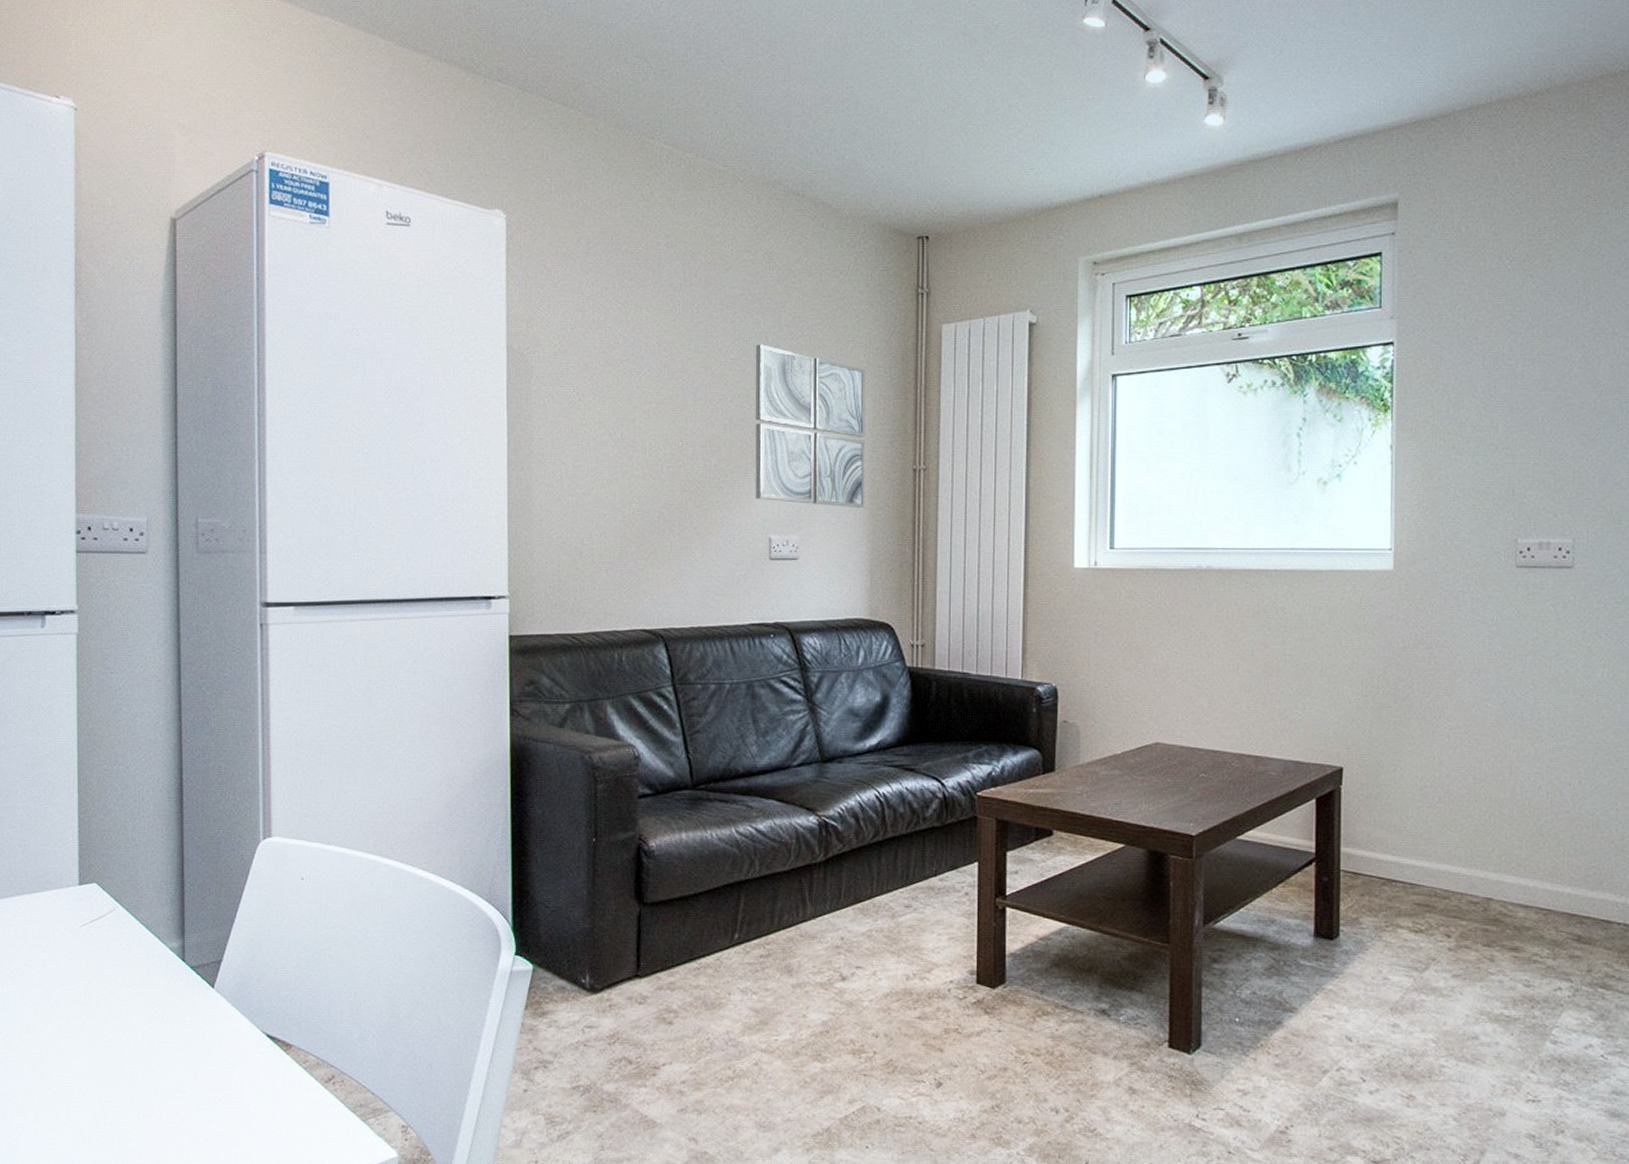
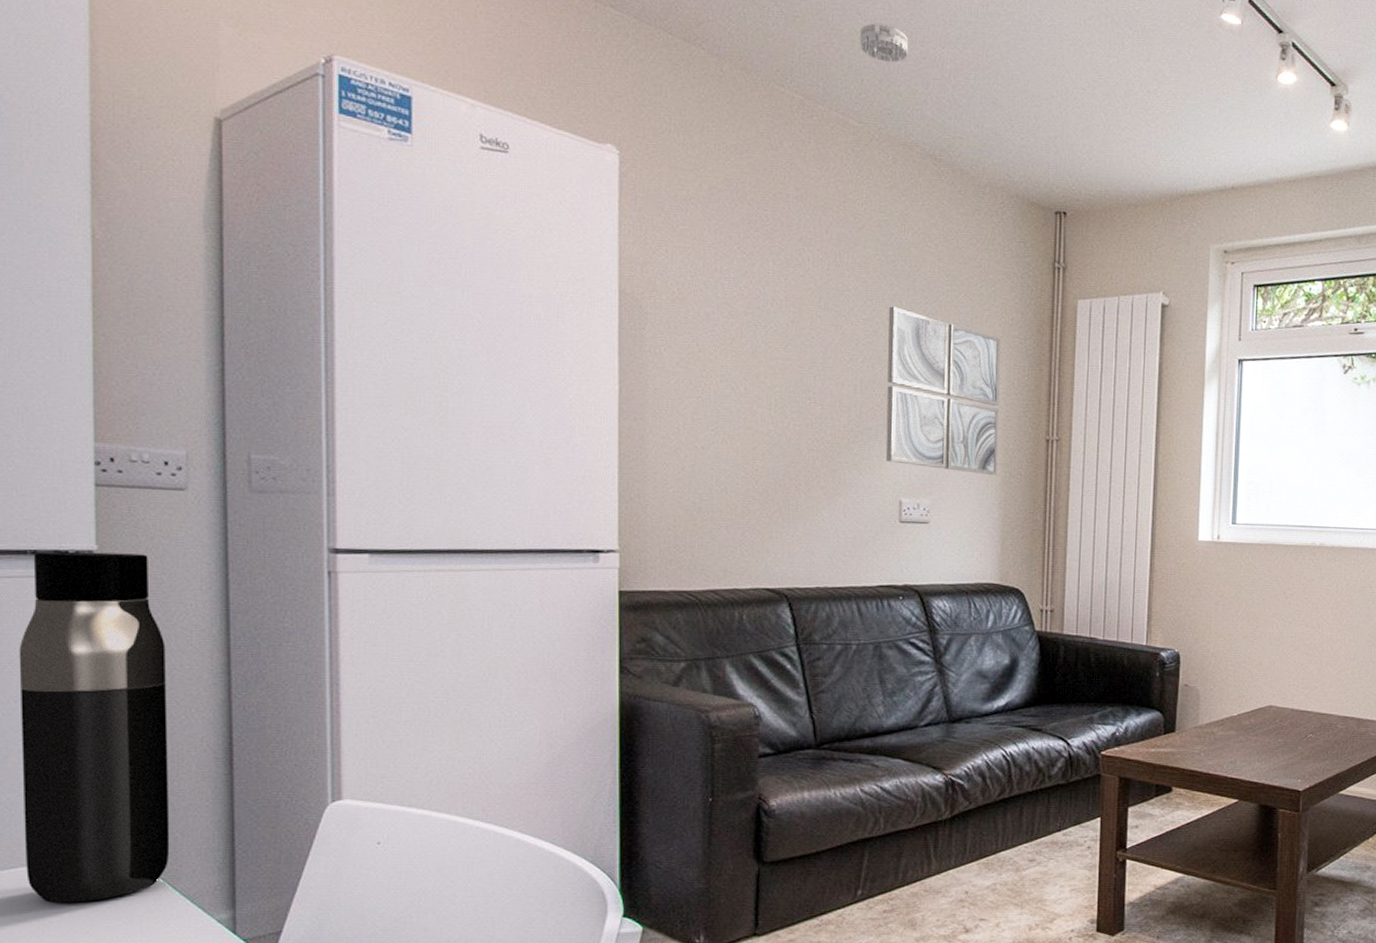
water bottle: none [17,612,132,929] -> present [19,551,170,903]
smoke detector: none [724,67,770,105] -> present [860,22,908,63]

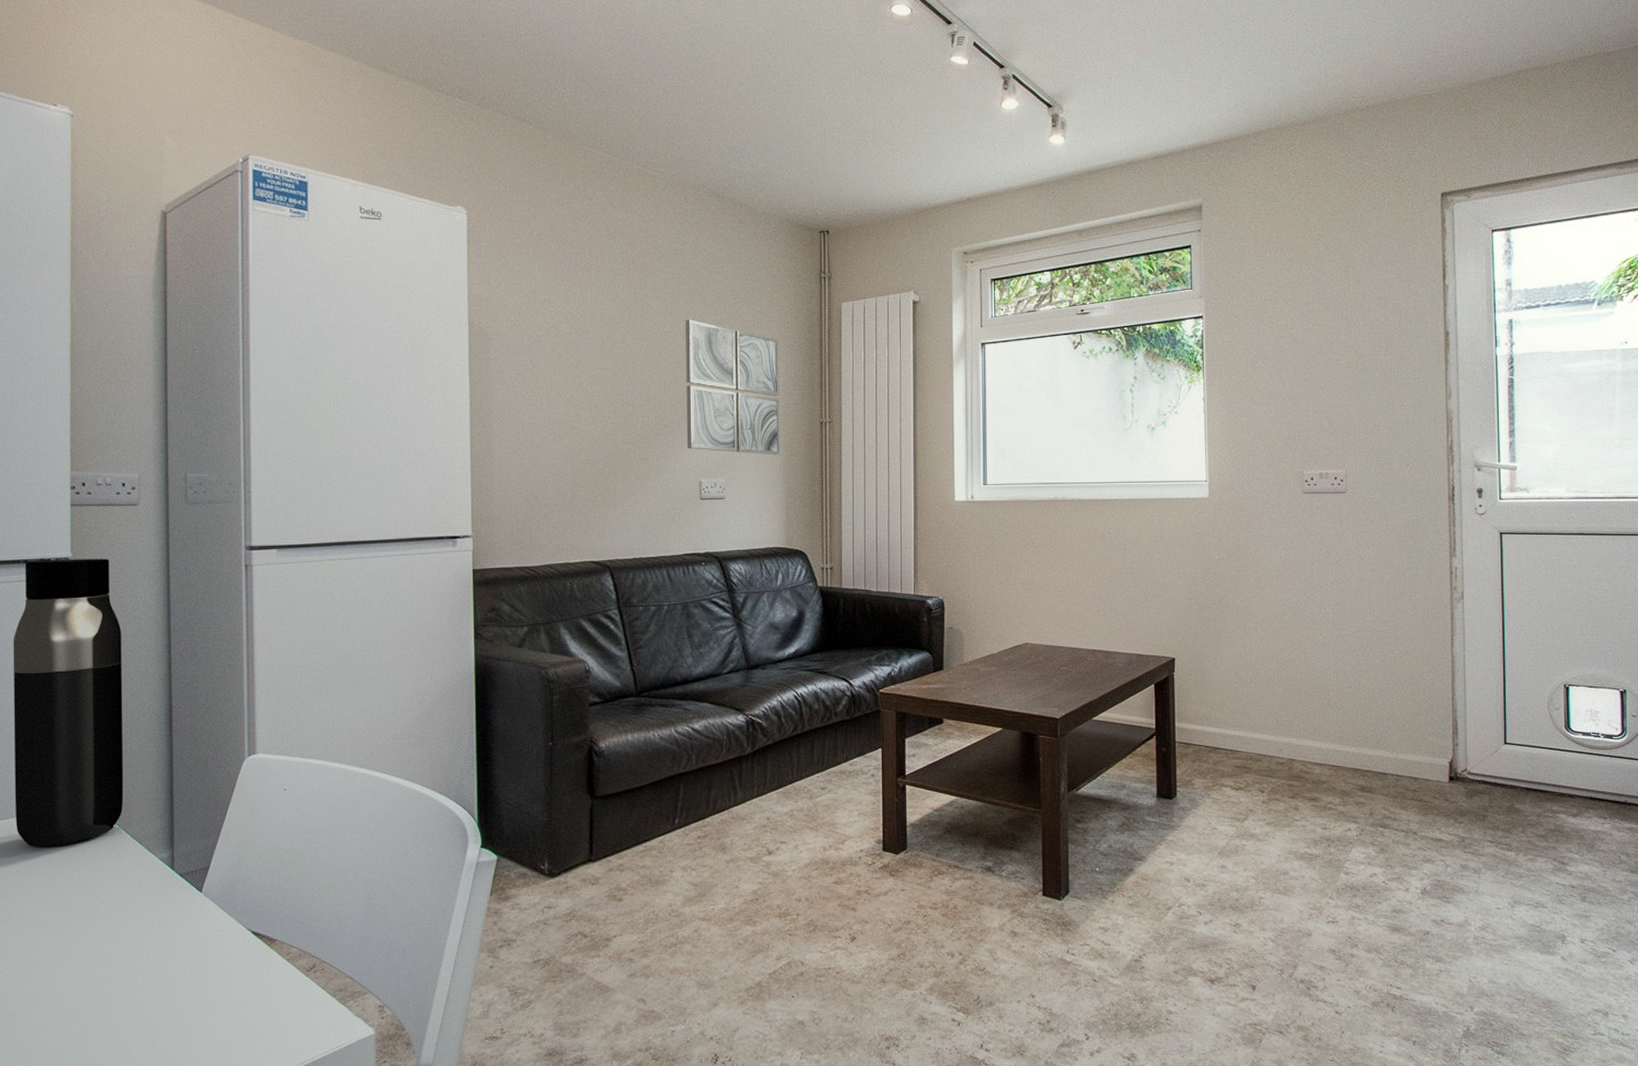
smoke detector: present [860,22,908,63] -> none [655,90,693,122]

